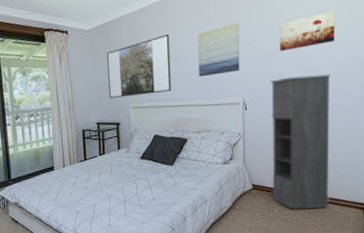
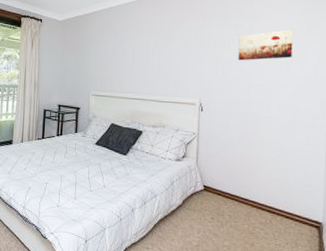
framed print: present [107,34,172,98] -> none [73,32,134,85]
wall art: present [198,22,240,77] -> none [159,29,200,75]
storage cabinet: present [270,74,331,210] -> none [223,85,287,221]

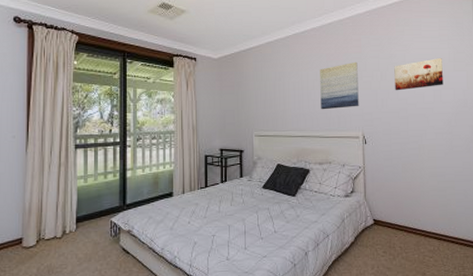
wall art: none [159,29,200,75] -> present [320,61,359,110]

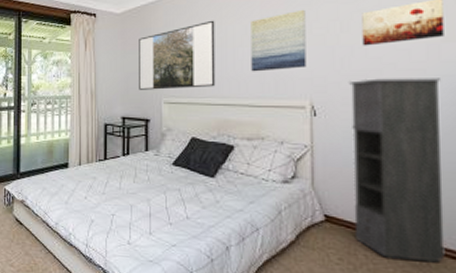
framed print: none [233,67,295,125] -> present [139,20,216,90]
storage cabinet: none [387,114,448,247] -> present [349,78,445,263]

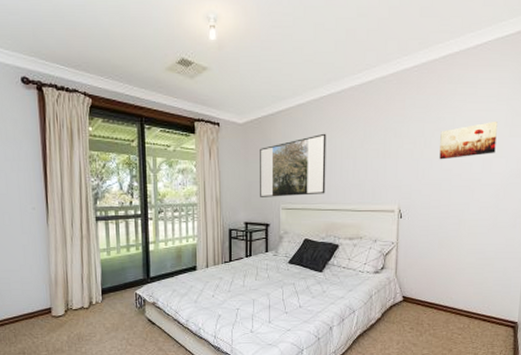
wall art: present [251,9,306,72] -> none [355,126,399,181]
storage cabinet: present [349,78,445,263] -> none [422,186,489,325]

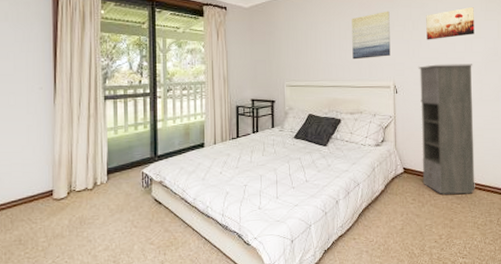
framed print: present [260,133,327,197] -> none [264,16,326,75]
wall art: none [355,126,399,181] -> present [352,11,391,60]
storage cabinet: none [422,186,489,325] -> present [418,64,475,195]

